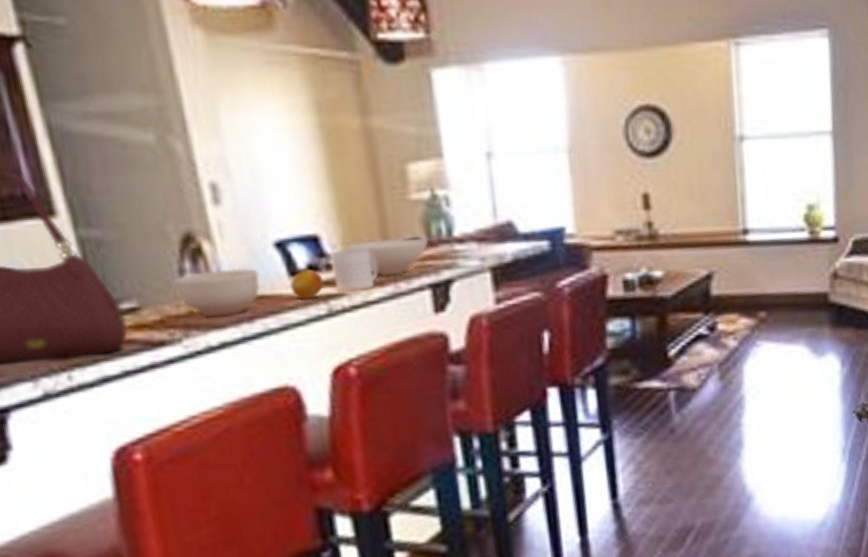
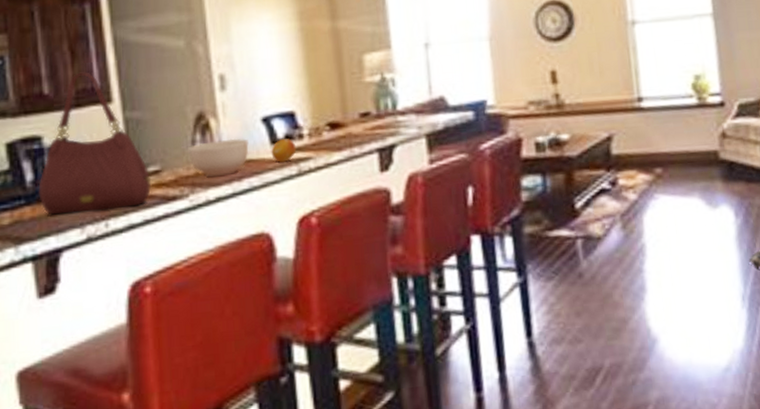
mug: present [329,248,379,293] -> none [301,121,338,157]
bowl: present [345,237,428,275] -> none [314,111,377,142]

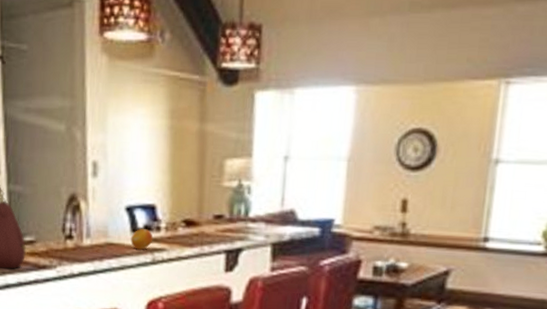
bowl: present [188,138,249,178] -> none [59,221,112,255]

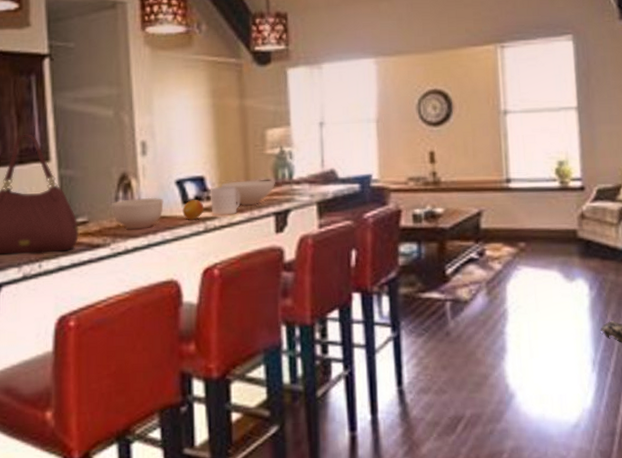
bowl: none [59,221,112,255] -> present [112,197,164,230]
mug: none [160,217,192,250] -> present [210,186,241,217]
bowl: none [172,212,230,240] -> present [220,180,275,205]

